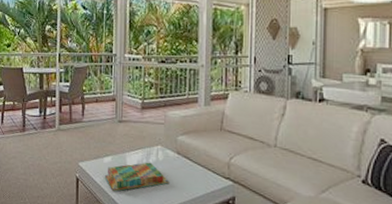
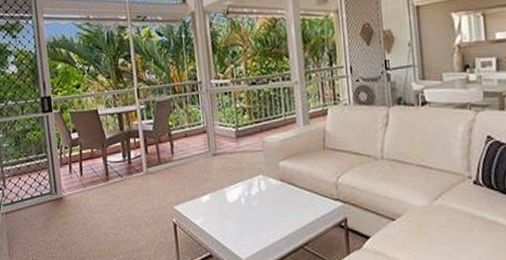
board game: present [104,162,169,191] -> none [204,194,276,232]

